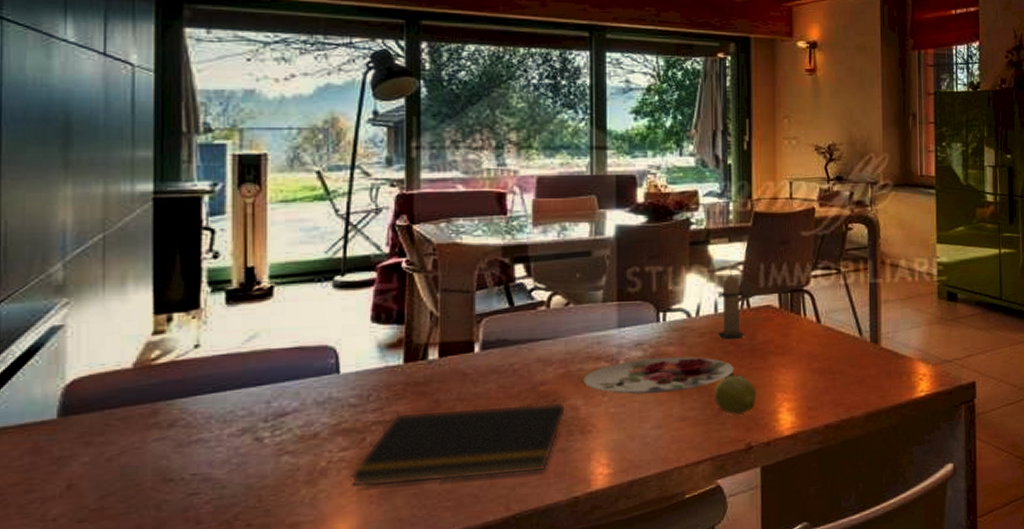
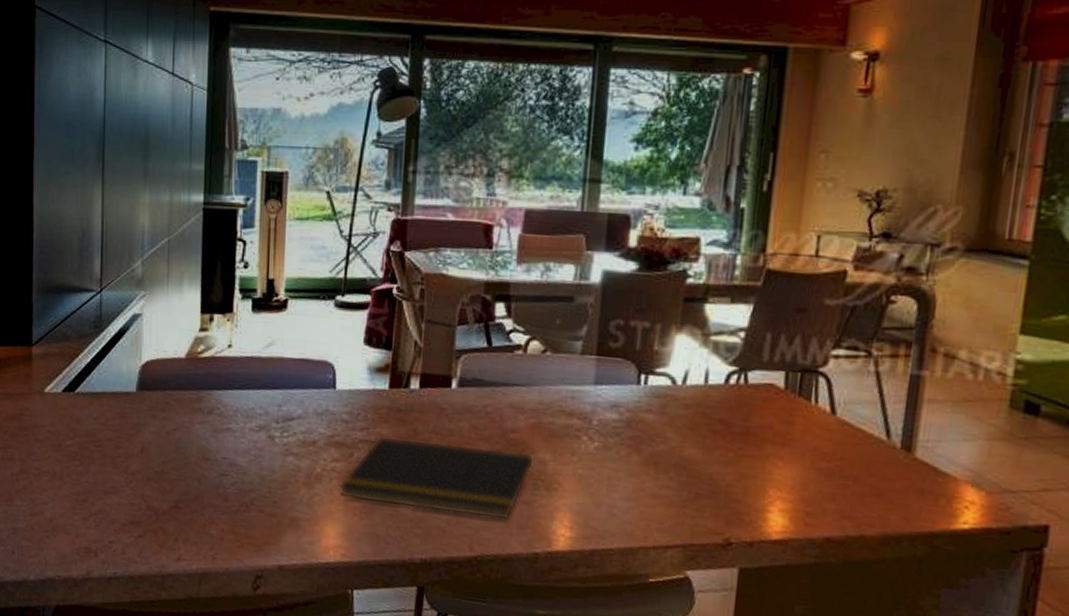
plate: present [583,356,734,394] -> none [554,422,721,466]
fruit: present [714,375,757,416] -> none [692,457,745,506]
candle: present [717,271,745,340] -> none [706,337,744,418]

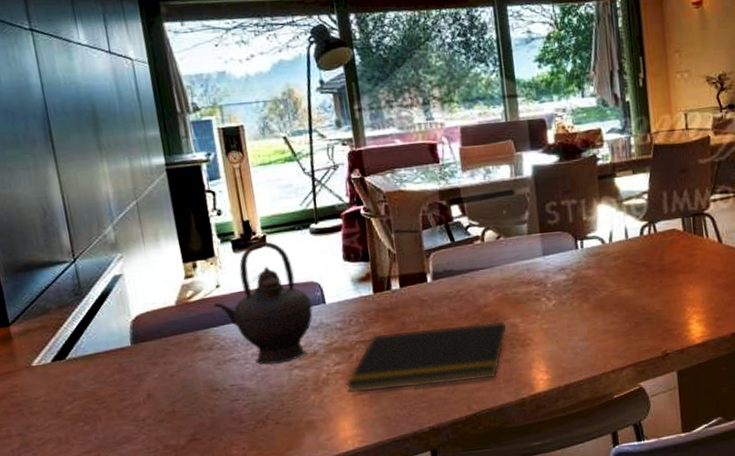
teapot: none [221,305,322,446] -> present [213,241,313,366]

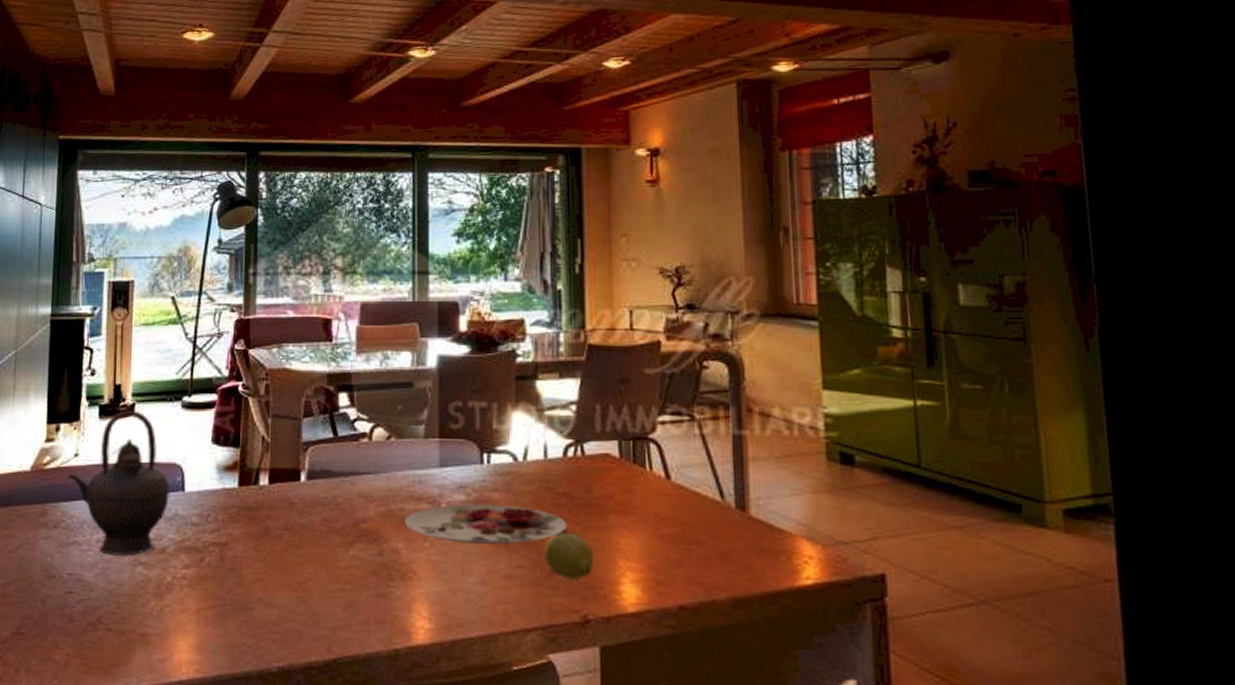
notepad: present [345,321,508,394] -> none [191,536,388,618]
plate: none [519,278,647,312] -> present [404,504,567,545]
fruit: none [631,292,669,328] -> present [544,532,594,582]

